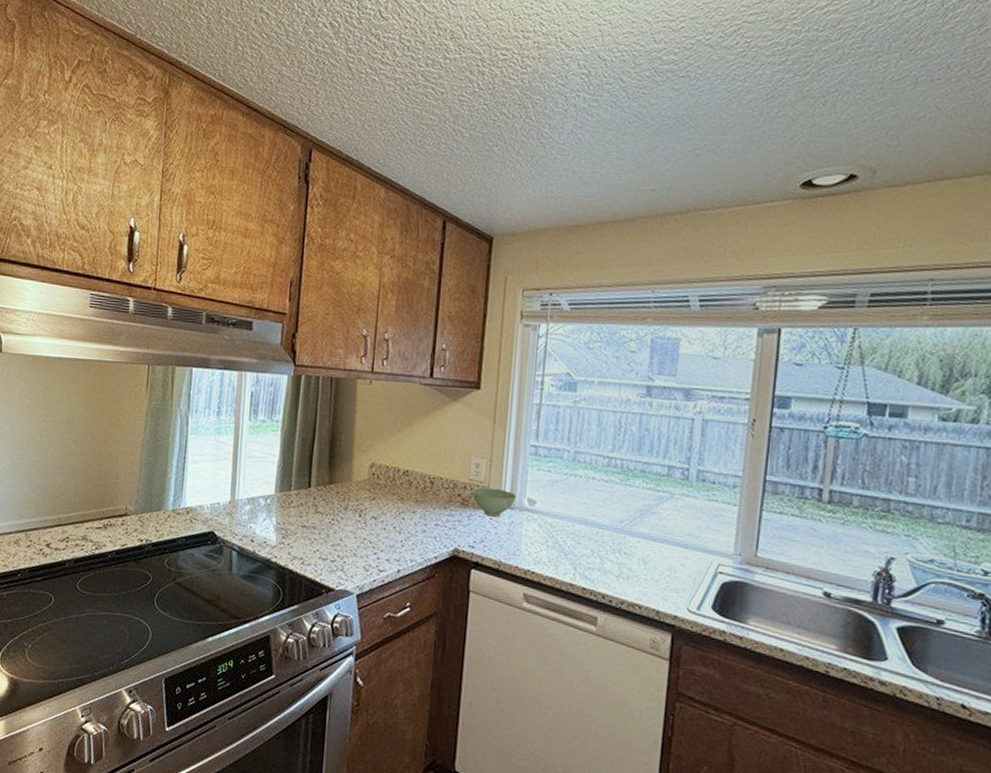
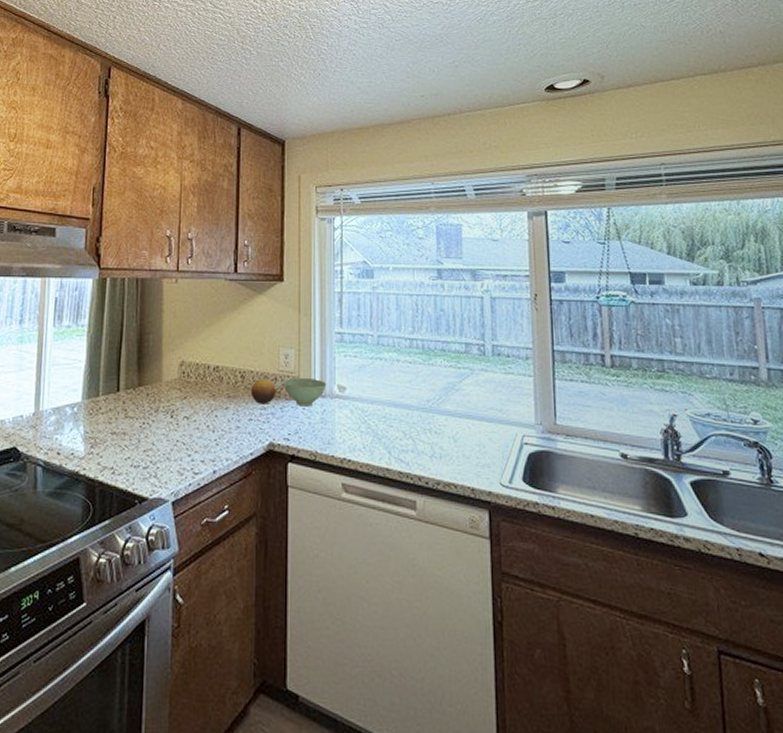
fruit: none [438,485,465,512] -> present [250,378,276,404]

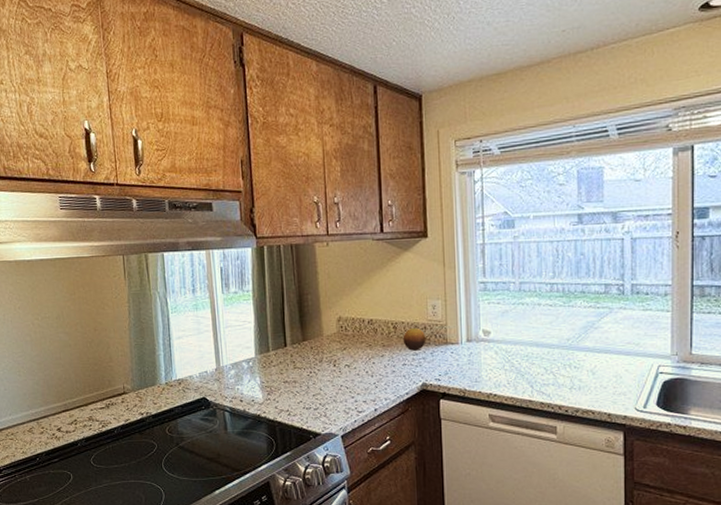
bowl: present [284,378,327,407] -> none [433,325,473,351]

